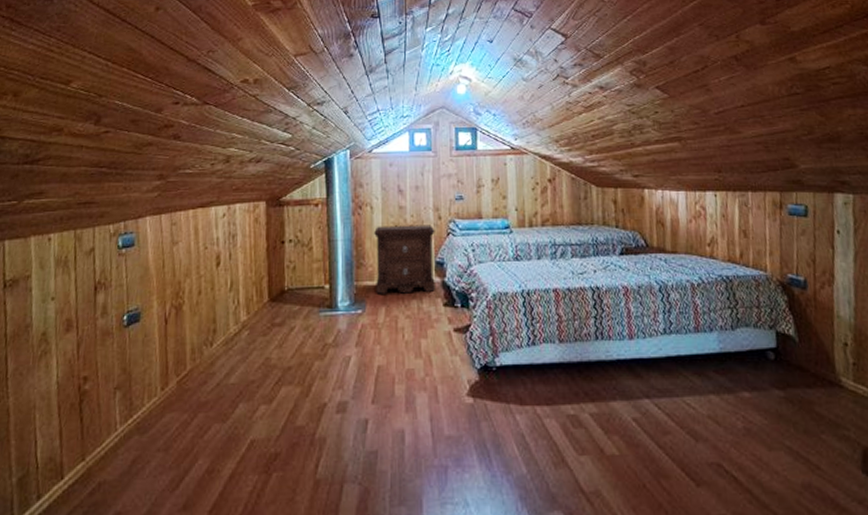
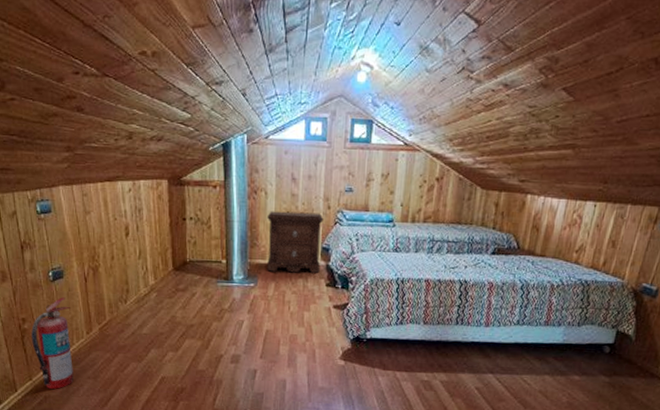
fire extinguisher: none [91,345,144,470] -> present [31,297,74,389]

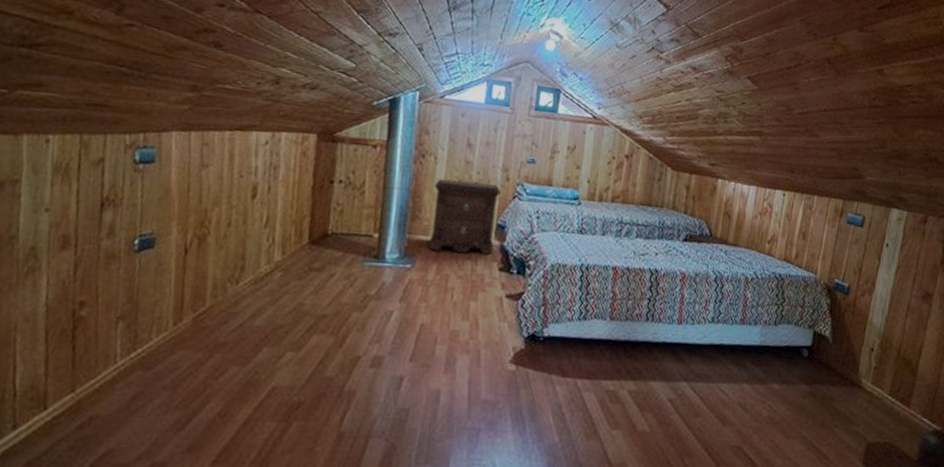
fire extinguisher: present [31,297,74,389] -> none [87,273,156,405]

